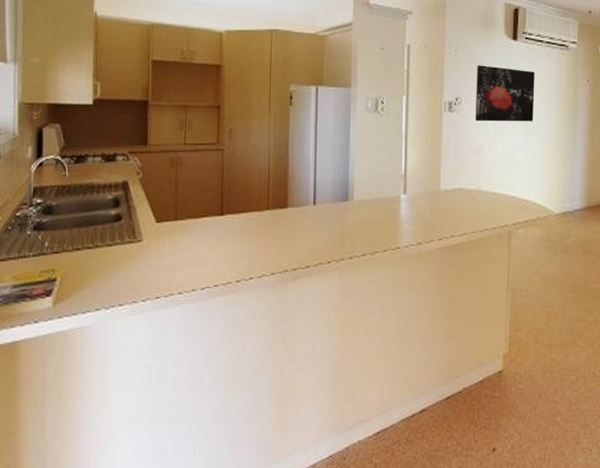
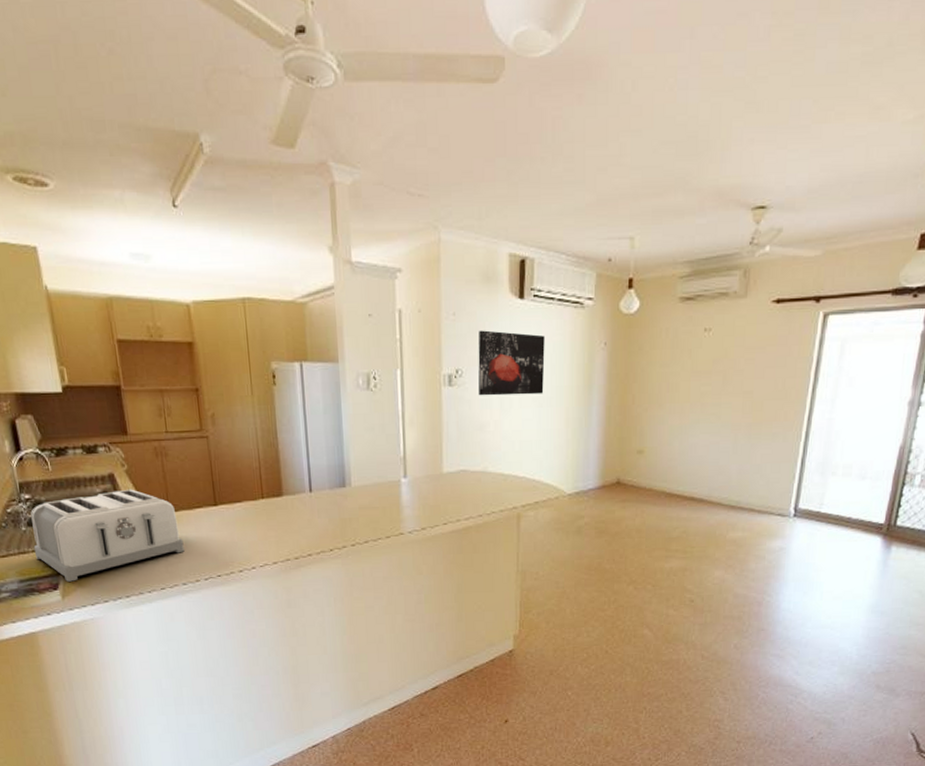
toaster: none [34,197,185,288] -> present [30,489,185,582]

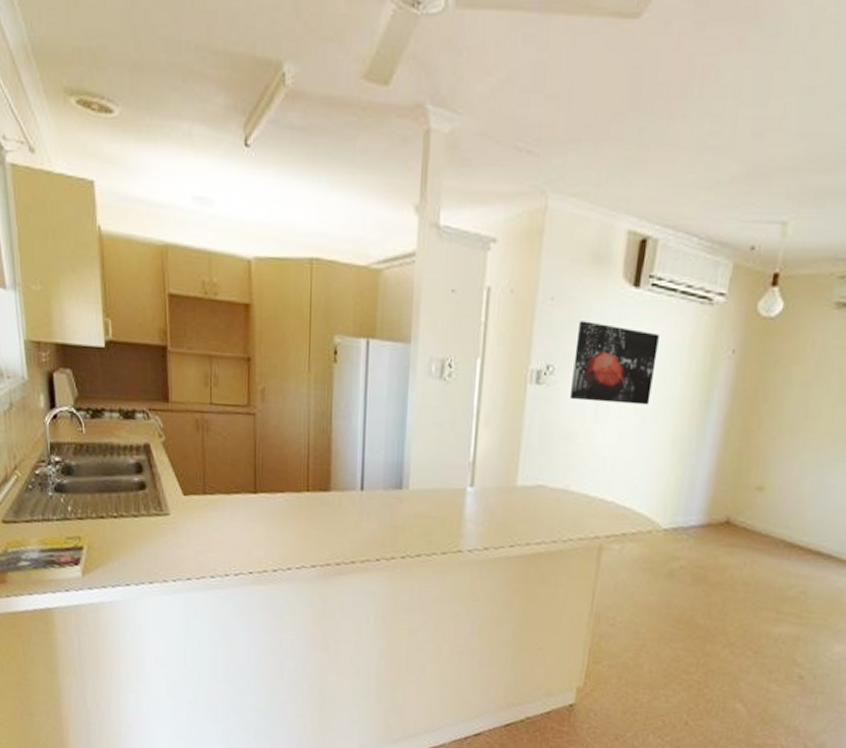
toaster: present [30,489,185,582] -> none [58,463,216,558]

